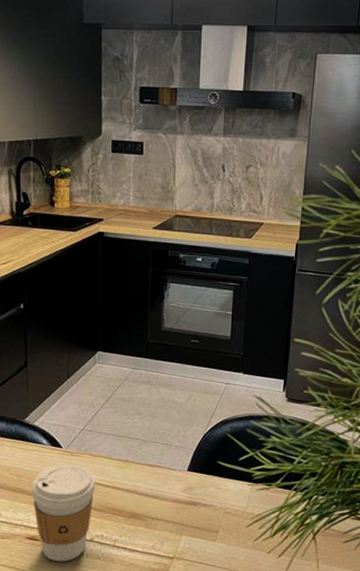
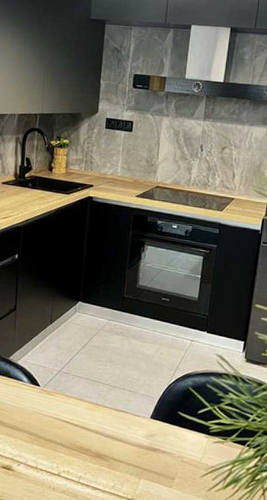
coffee cup: present [32,464,95,562] -> none [9,401,67,493]

